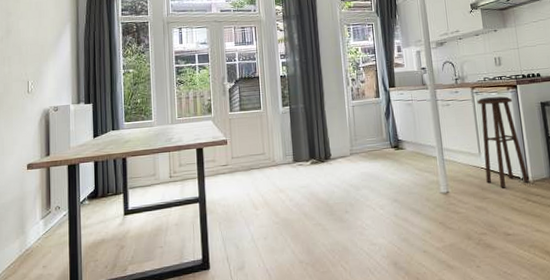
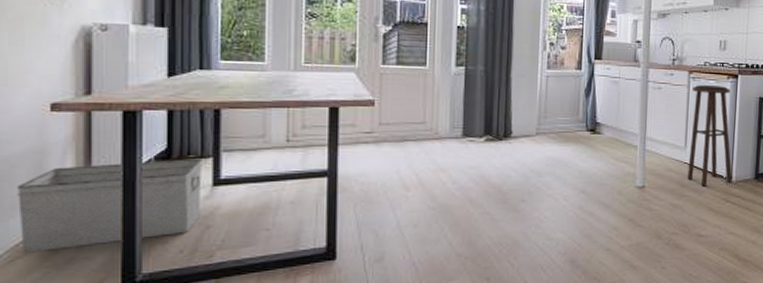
storage bin: none [9,195,117,272] -> present [18,159,203,253]

